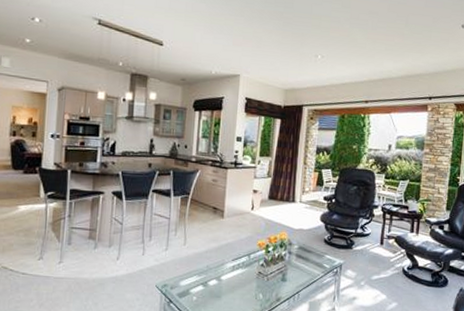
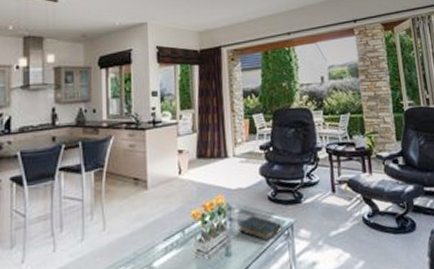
book: none [295,253,333,275] -> present [238,215,283,241]

